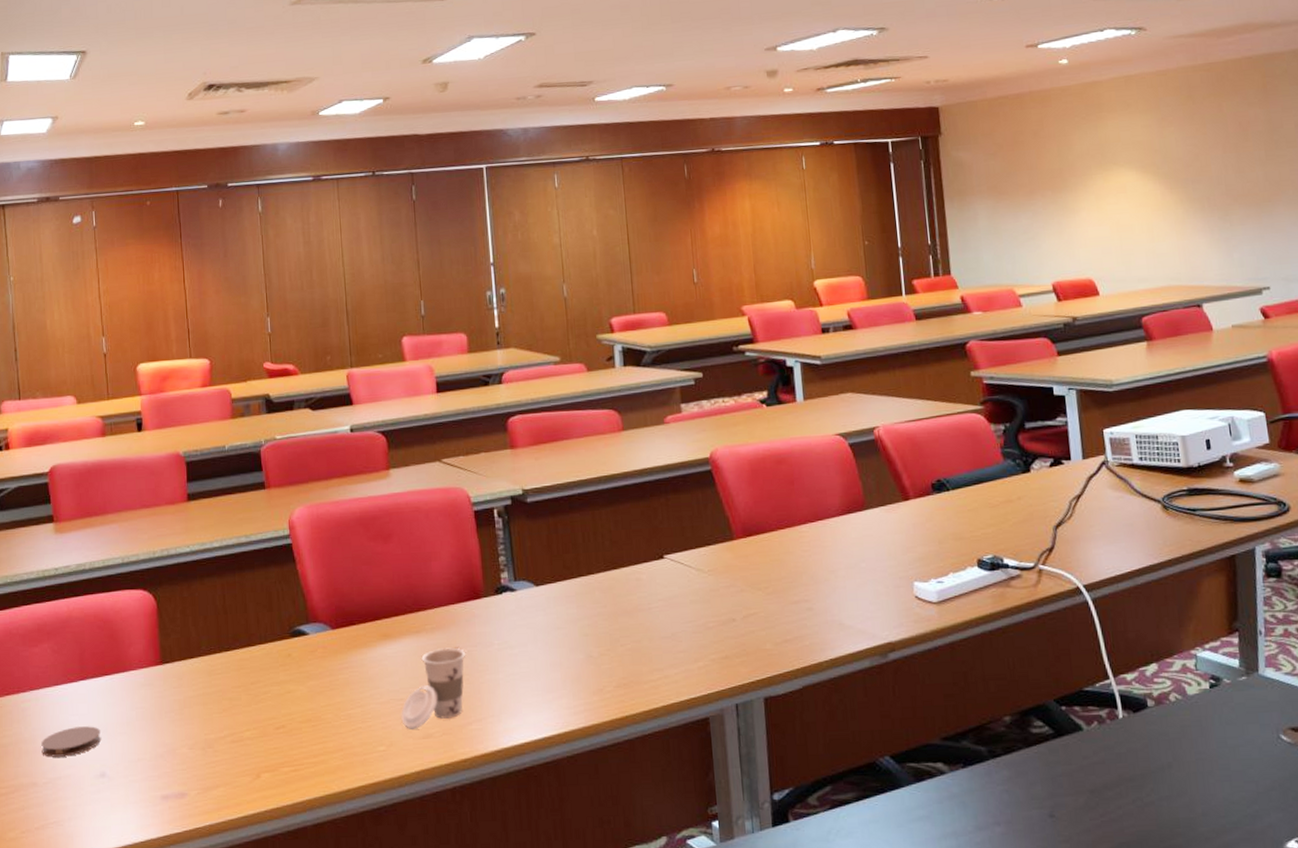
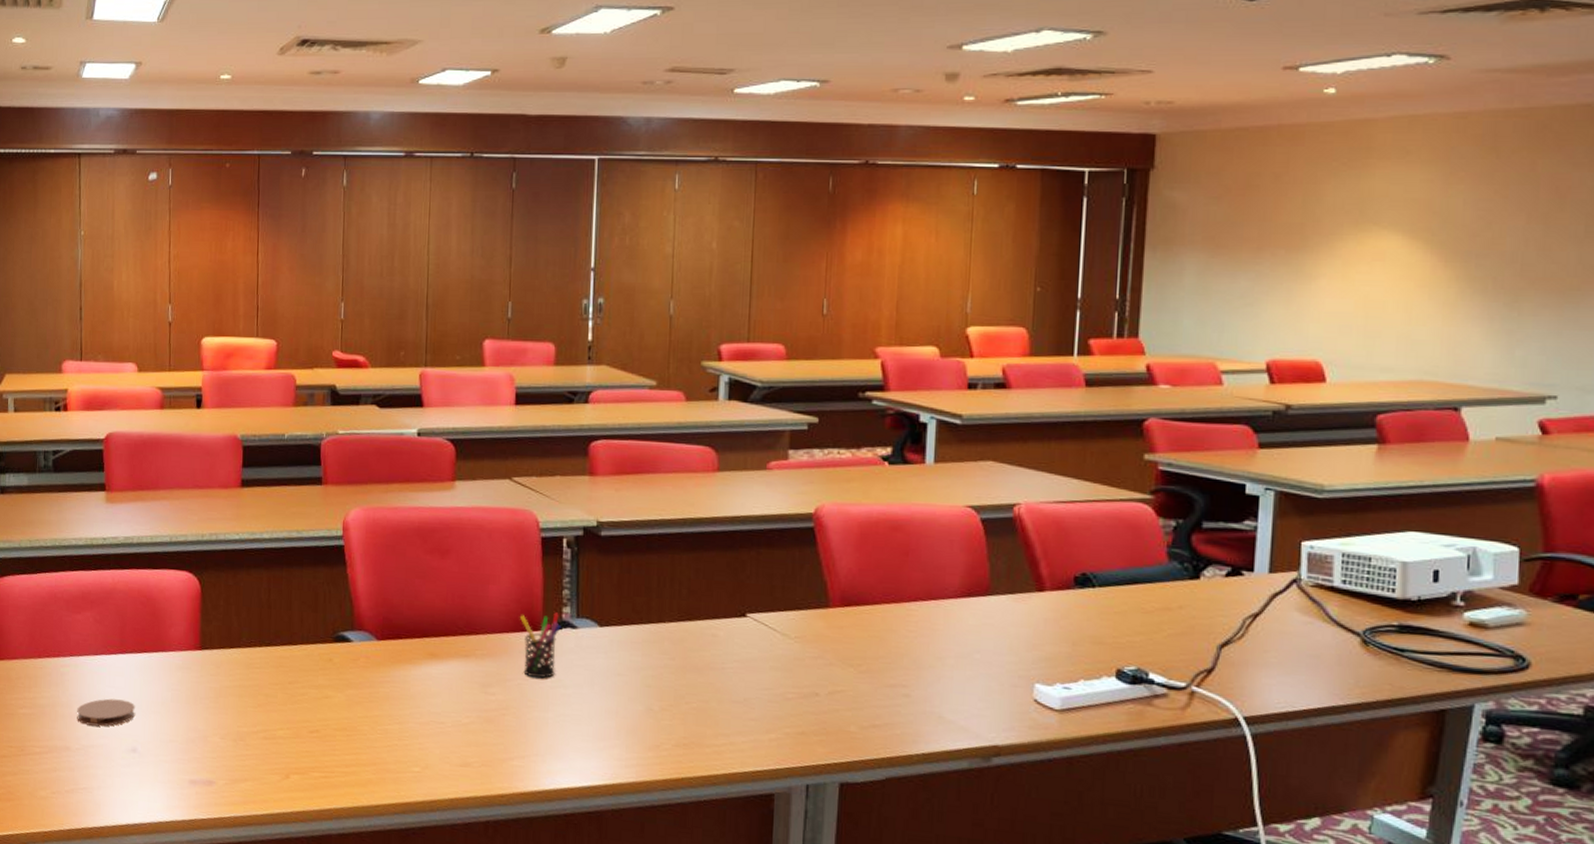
cup: present [401,647,466,729] -> none [440,676,516,756]
pen holder: none [463,579,501,643] -> present [520,612,561,679]

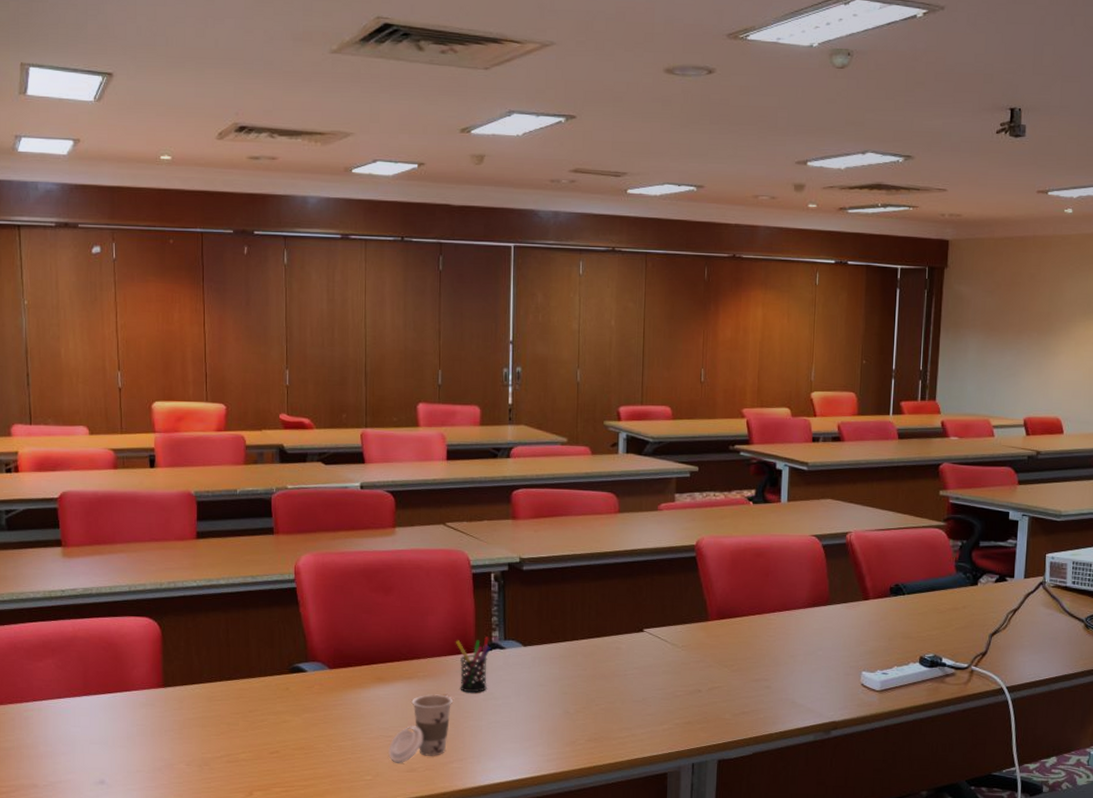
coaster: present [77,698,135,727] -> none [43,737,101,763]
cup: none [440,676,516,756] -> present [388,694,454,763]

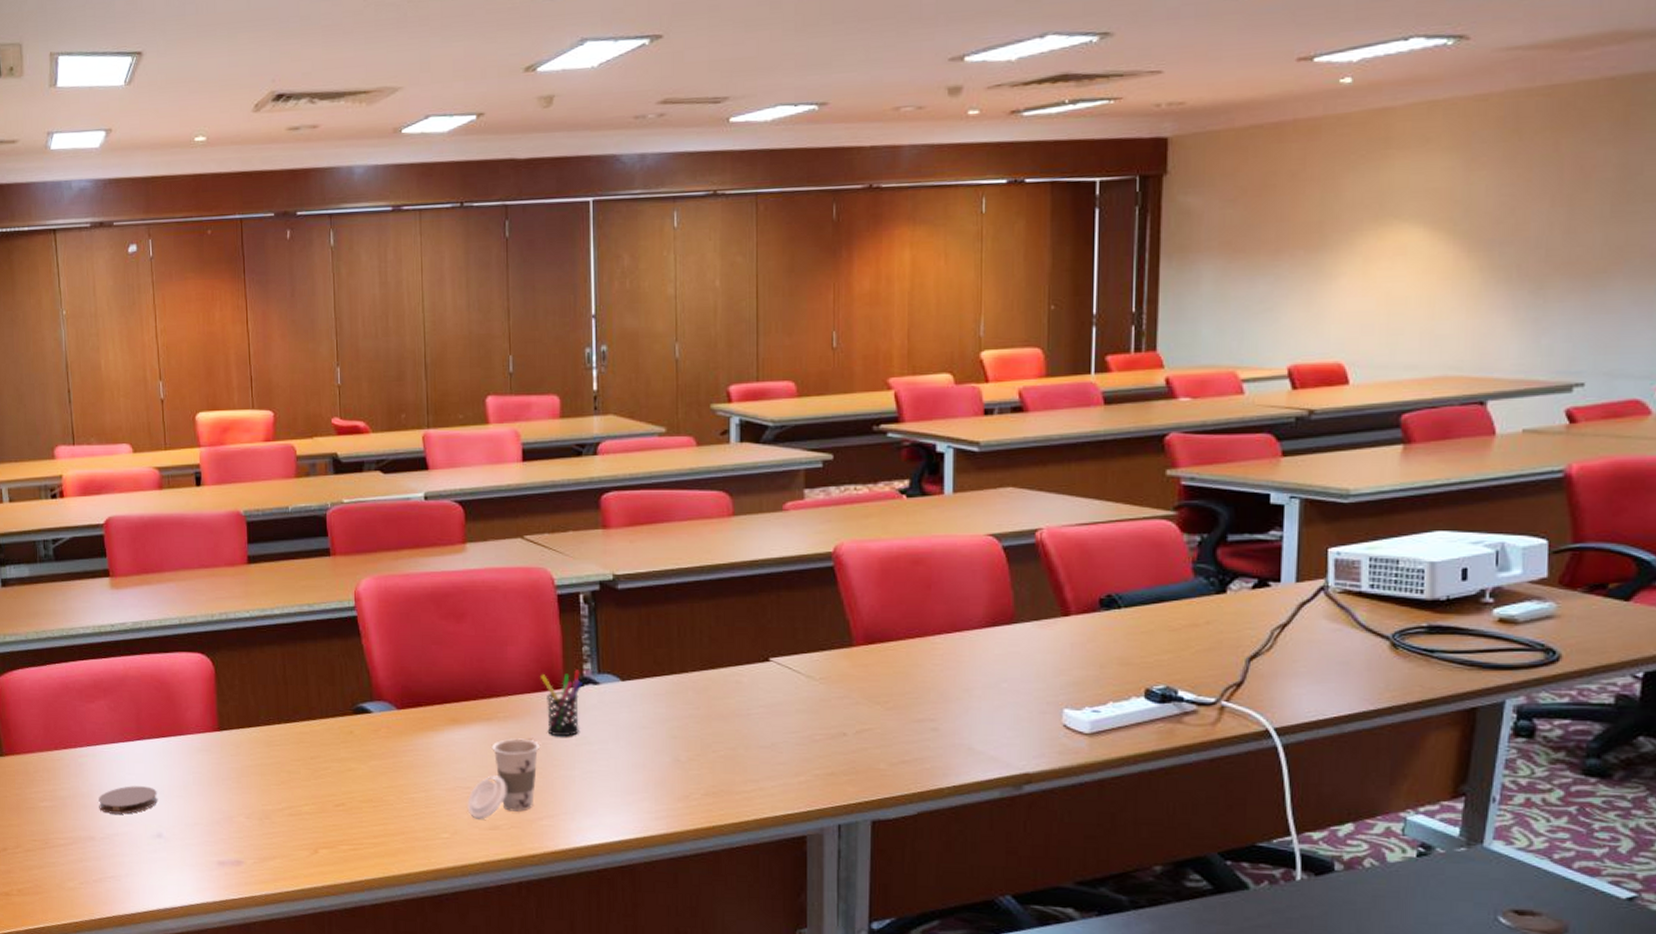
coaster: none [43,737,101,763] -> present [98,786,157,814]

